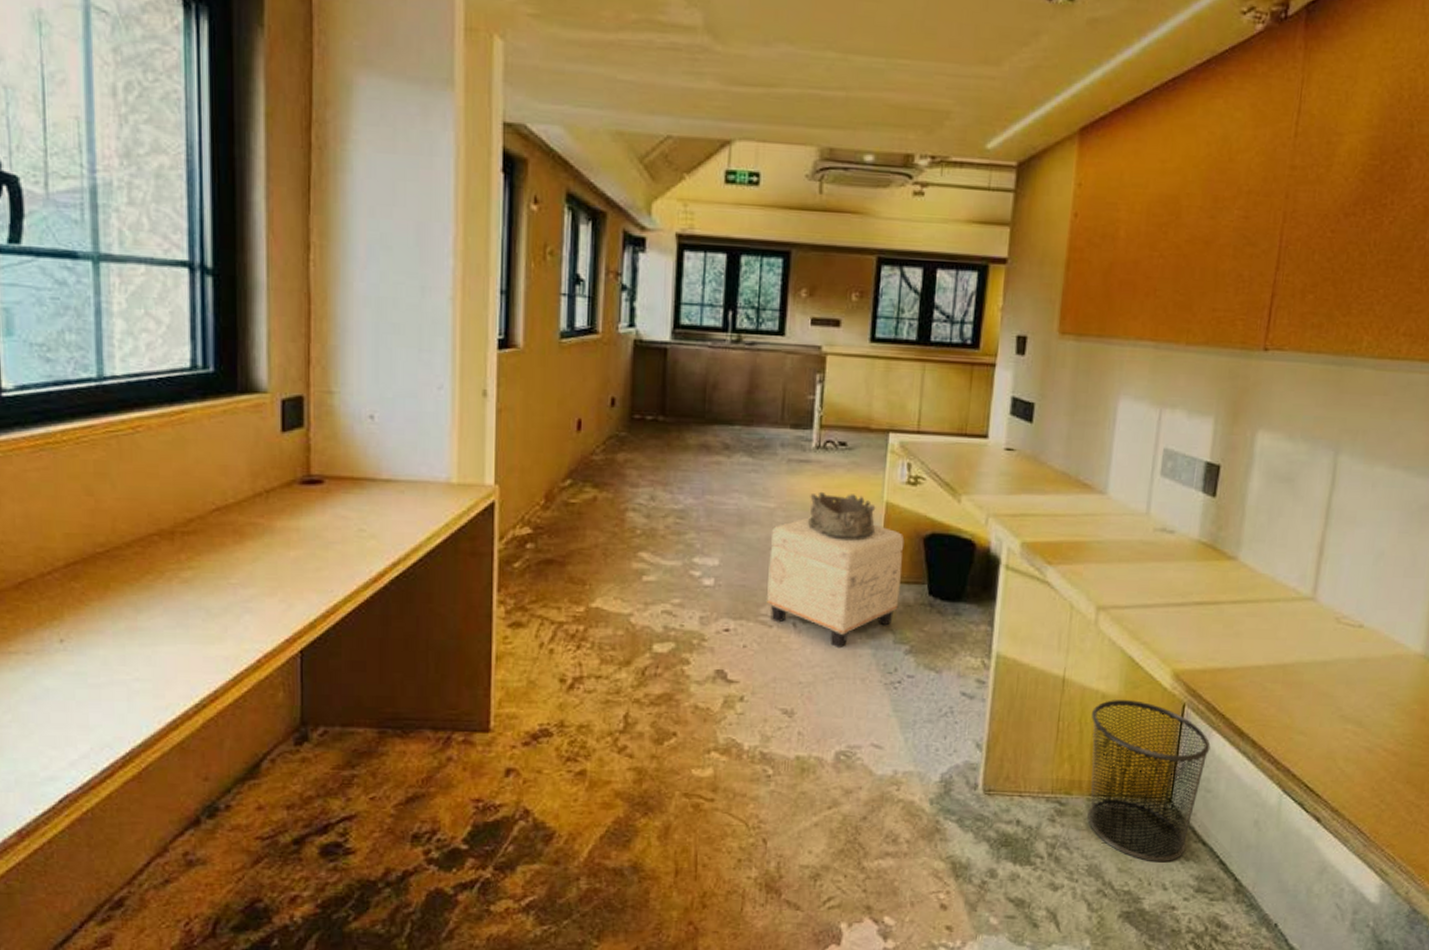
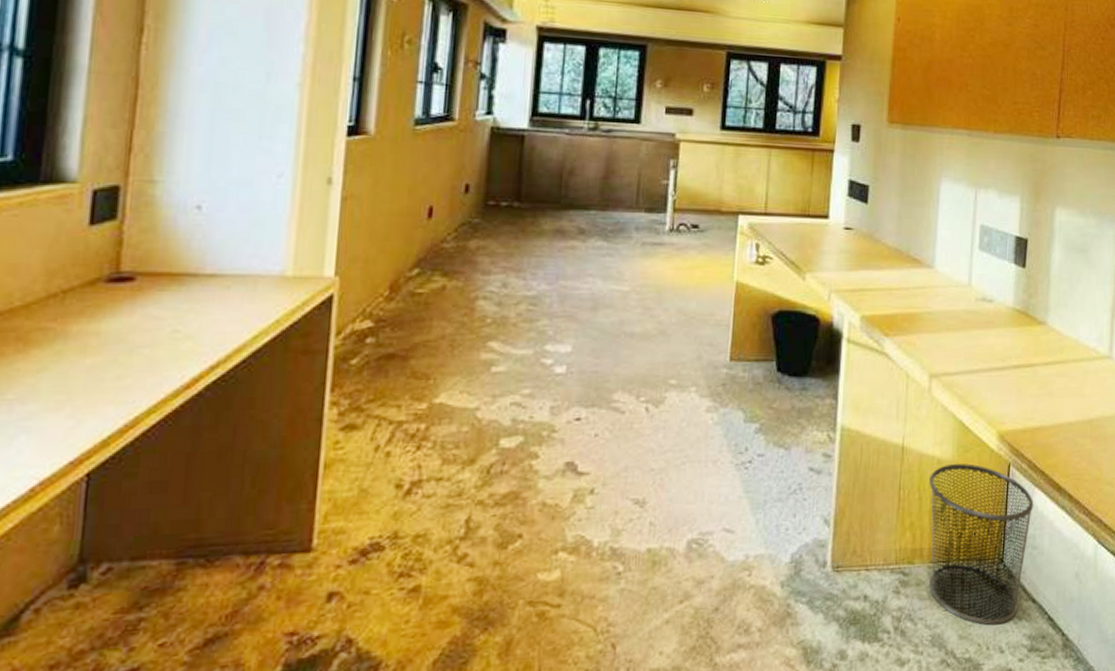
ottoman: present [767,517,905,649] -> none [620,299,754,431]
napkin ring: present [807,491,876,539] -> none [660,273,727,319]

